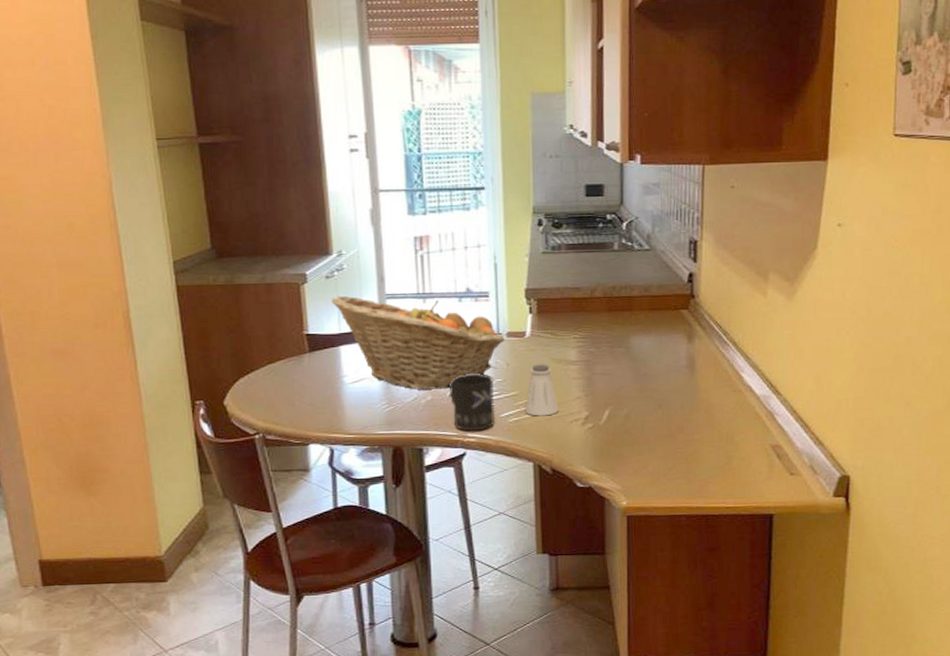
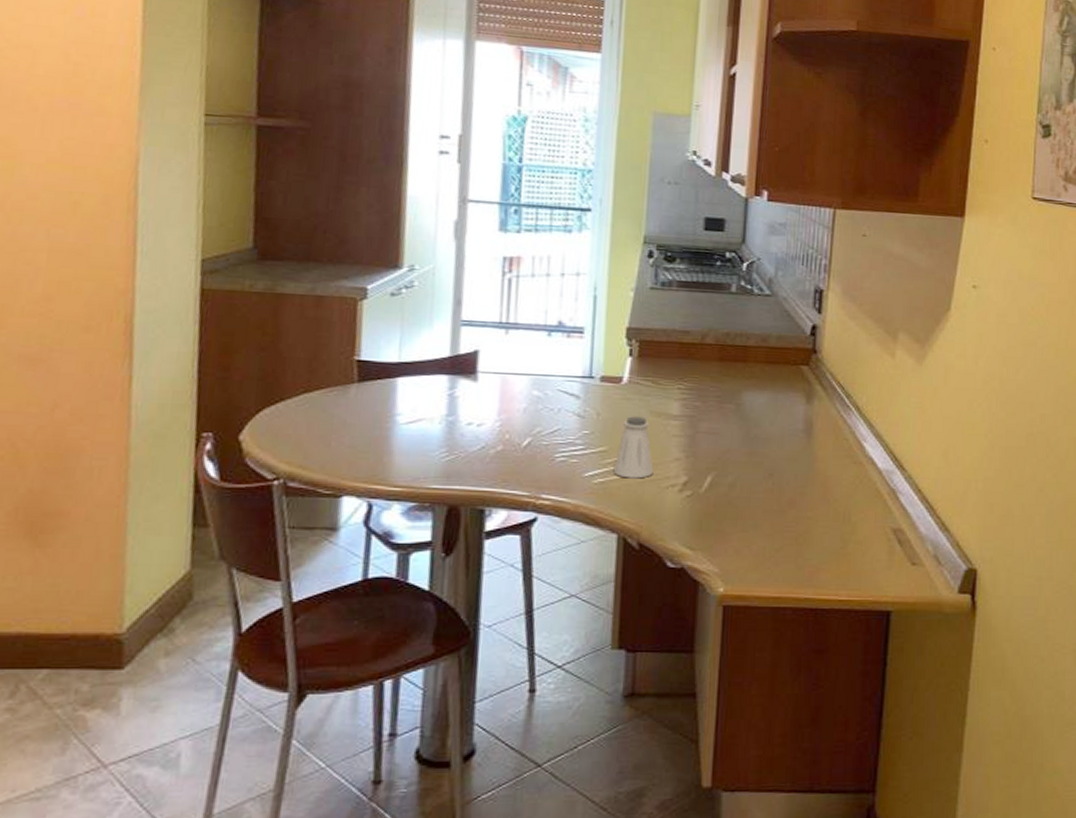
fruit basket: present [331,295,505,390] -> none [394,317,598,438]
mug: present [449,374,496,431] -> none [524,422,579,492]

